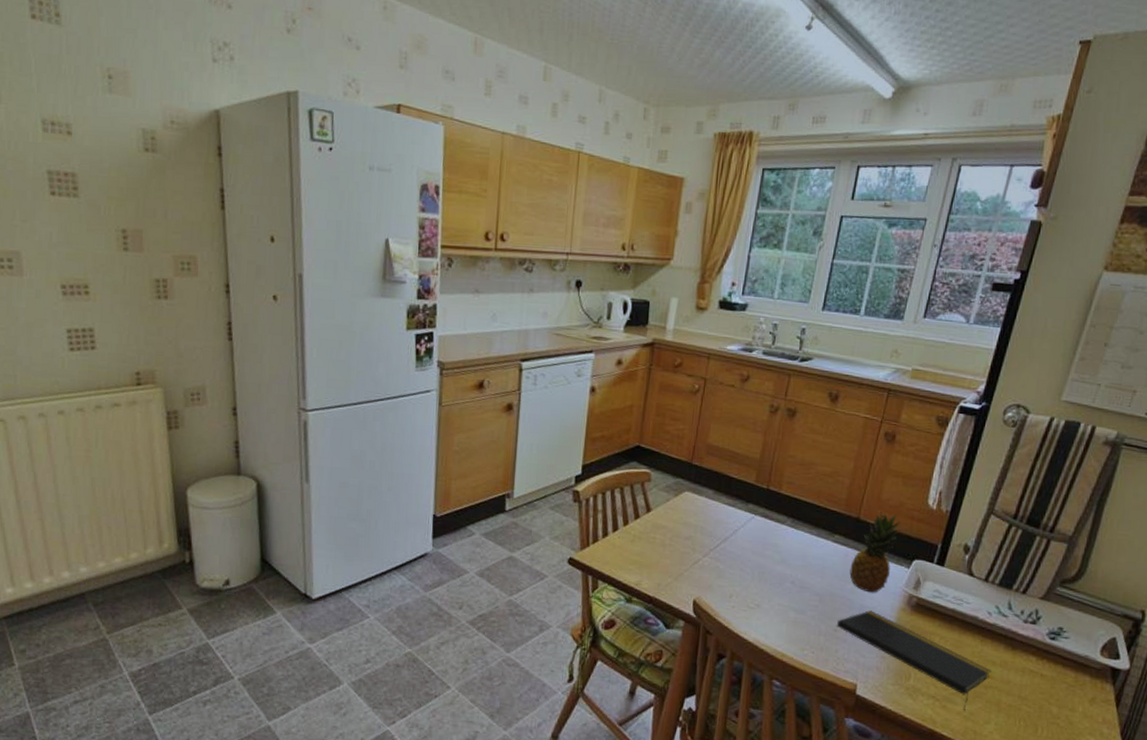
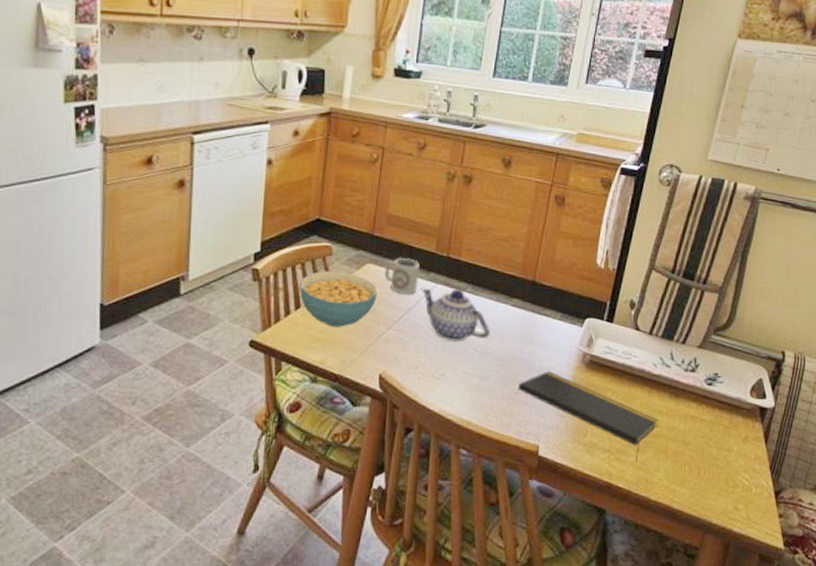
cereal bowl: none [618,496,694,551] -> present [300,270,377,327]
cup: none [702,486,738,524] -> present [384,257,420,295]
teapot: none [739,518,809,575] -> present [421,288,490,343]
fruit: present [849,510,901,593] -> none [528,272,573,354]

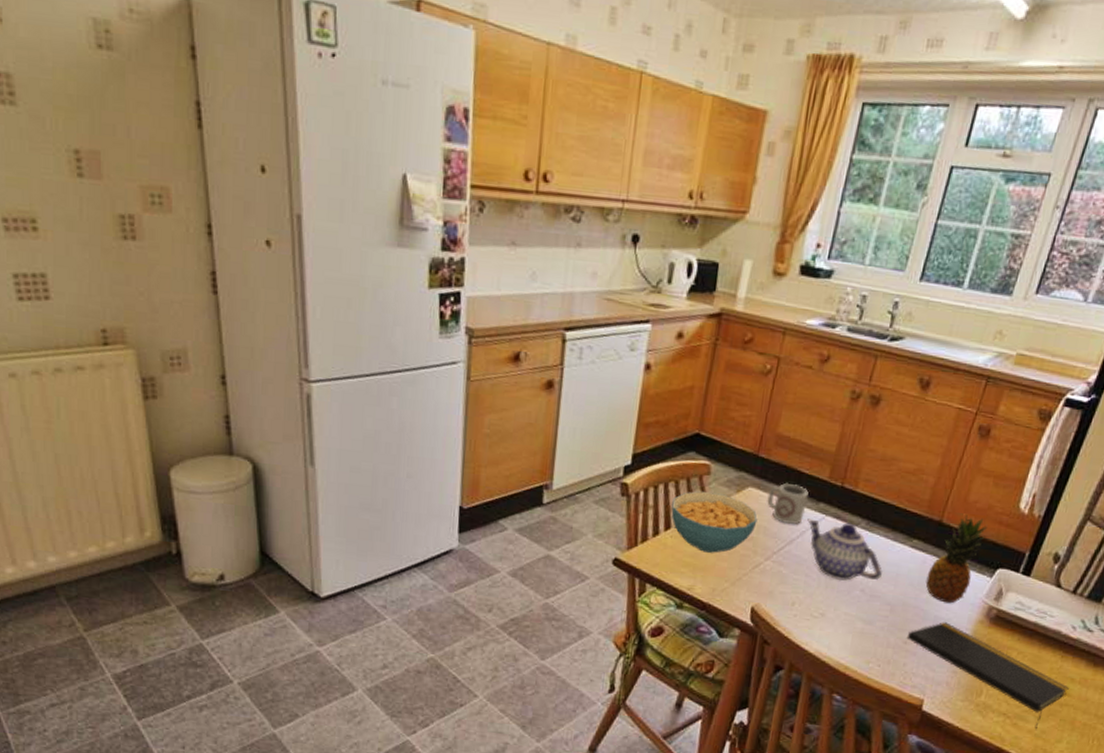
fruit: none [528,272,573,354] -> present [926,514,988,604]

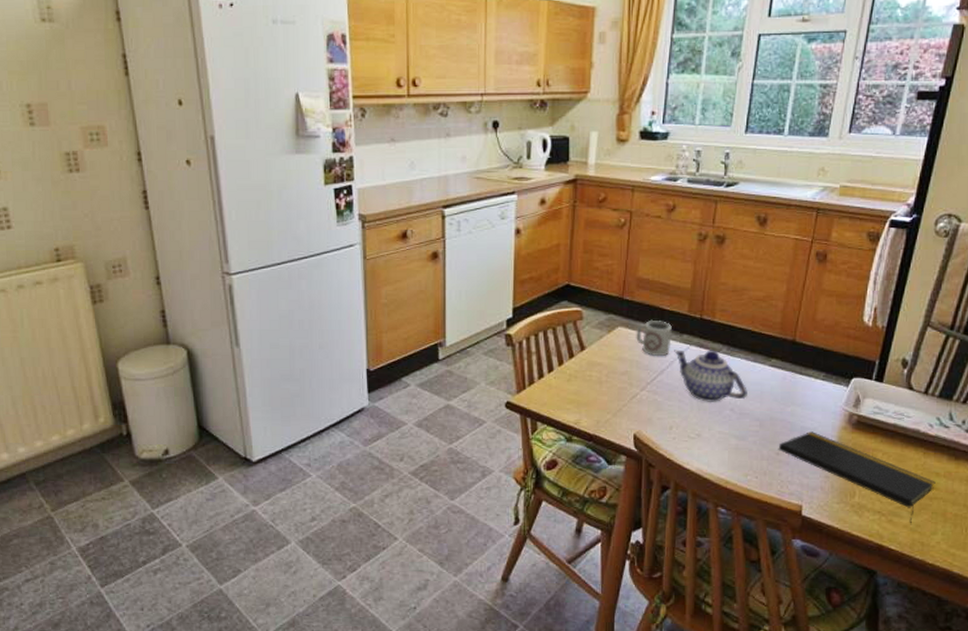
cereal bowl: present [671,491,758,553] -> none [552,334,629,389]
fruit: present [926,514,988,604] -> none [788,331,837,414]

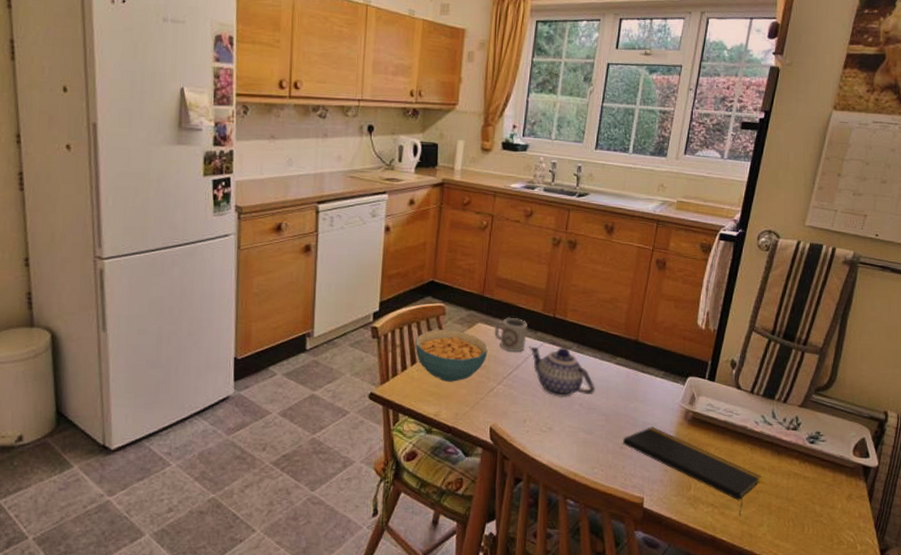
cereal bowl: none [552,334,629,389] -> present [415,329,488,382]

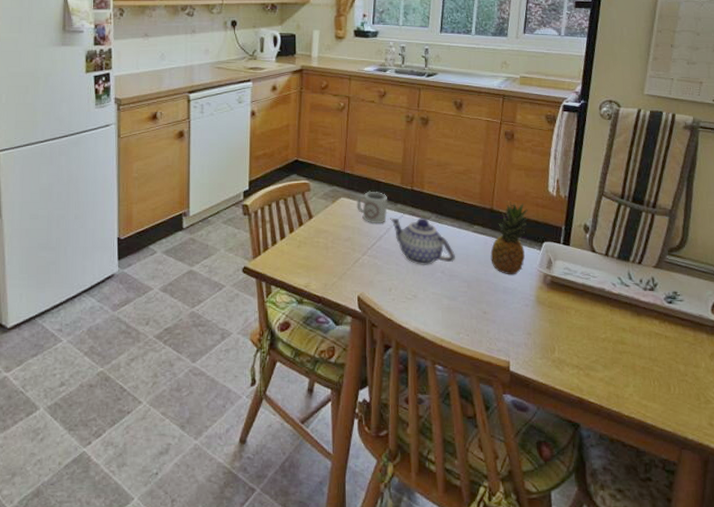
cereal bowl: present [415,329,488,382] -> none [284,204,352,254]
notepad: present [622,427,761,516] -> none [485,291,623,377]
fruit: none [632,332,675,410] -> present [490,201,528,275]

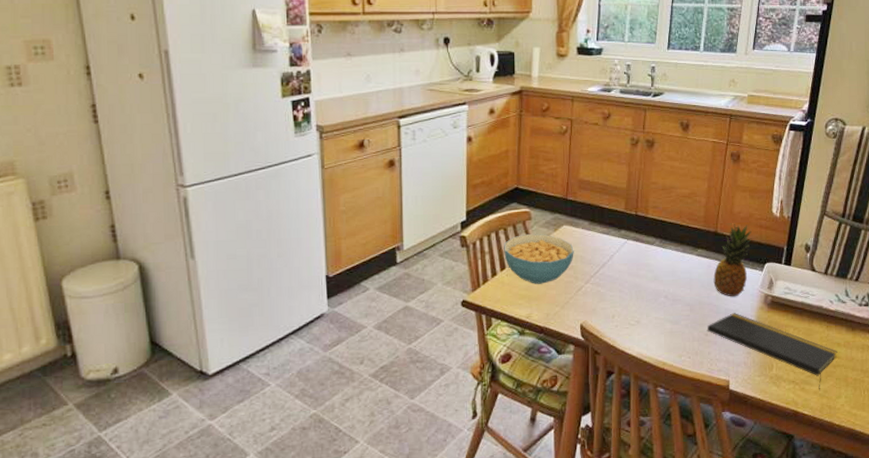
cereal bowl: none [284,204,352,254] -> present [504,233,574,284]
cup: present [356,191,388,224] -> none [579,217,611,252]
teapot: present [390,218,455,266] -> none [614,243,679,292]
notepad: none [485,291,623,377] -> present [707,313,837,390]

